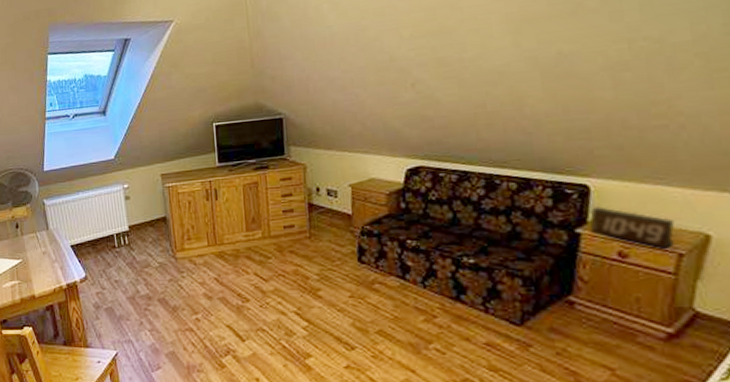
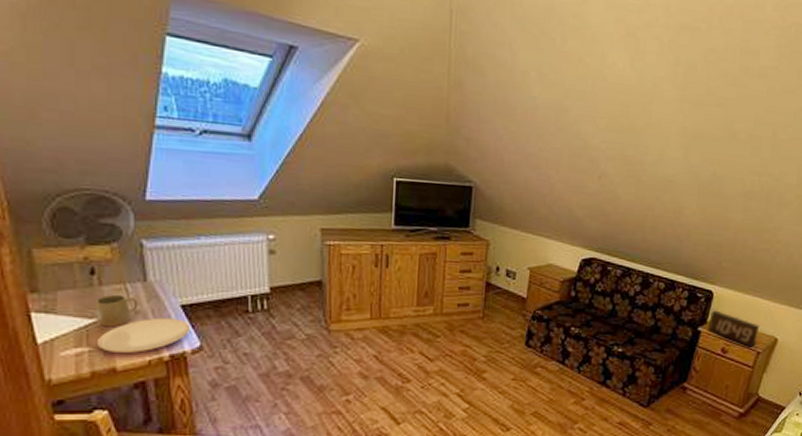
mug: none [20,240,45,265] -> present [95,294,138,327]
plate: none [22,255,79,284] -> present [96,317,191,353]

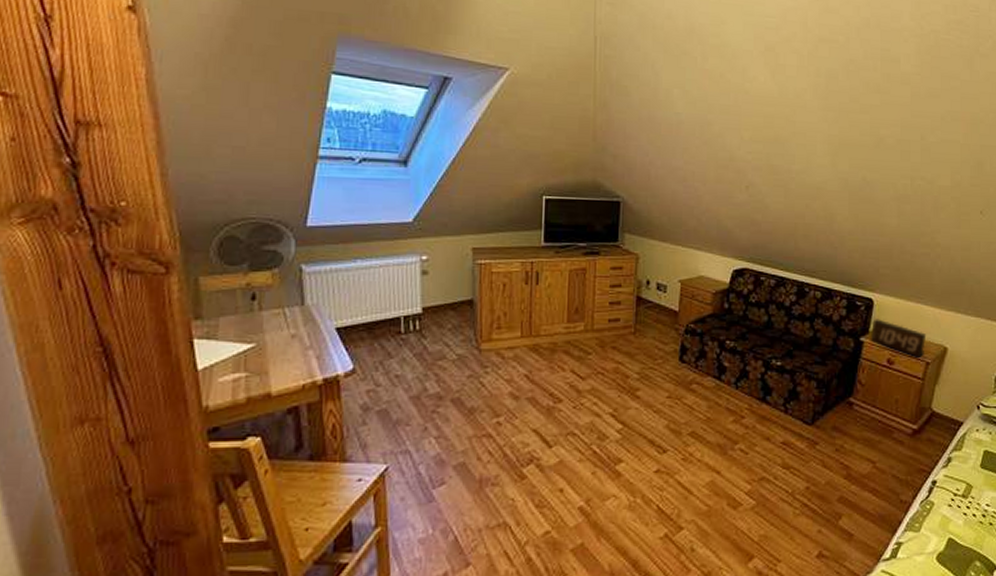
mug: present [95,294,138,327] -> none [254,318,295,352]
plate: present [96,317,191,353] -> none [253,341,345,377]

